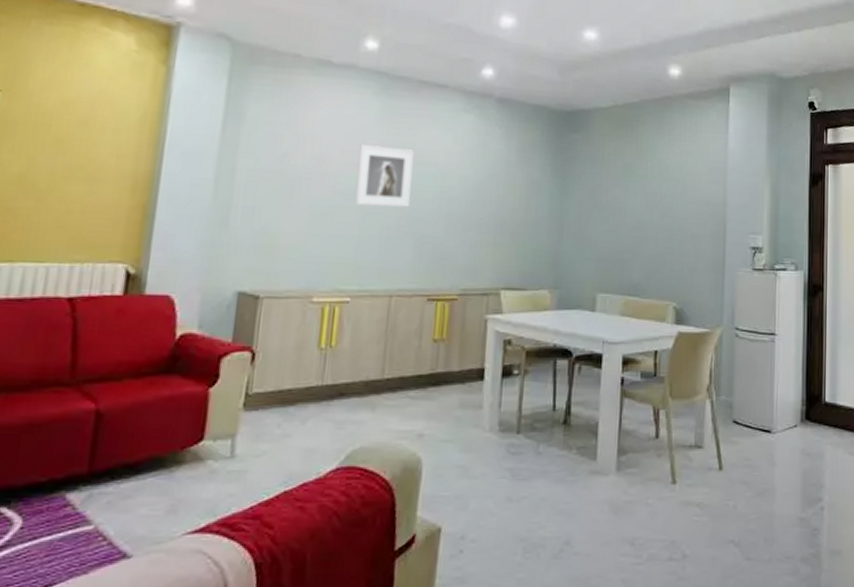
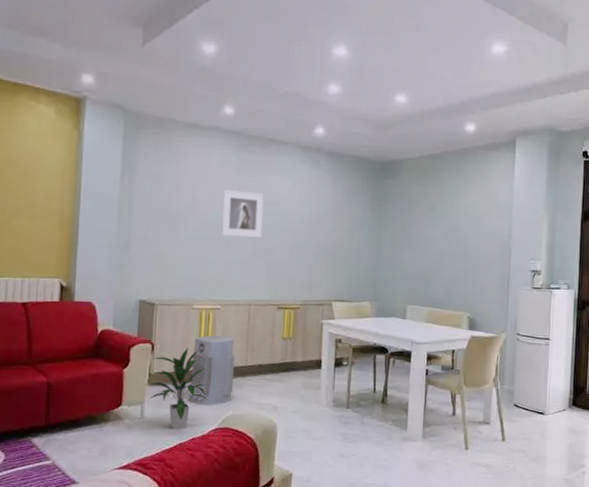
indoor plant: none [242,355,328,473] -> present [148,347,208,430]
air purifier: none [299,338,367,437] -> present [188,335,235,406]

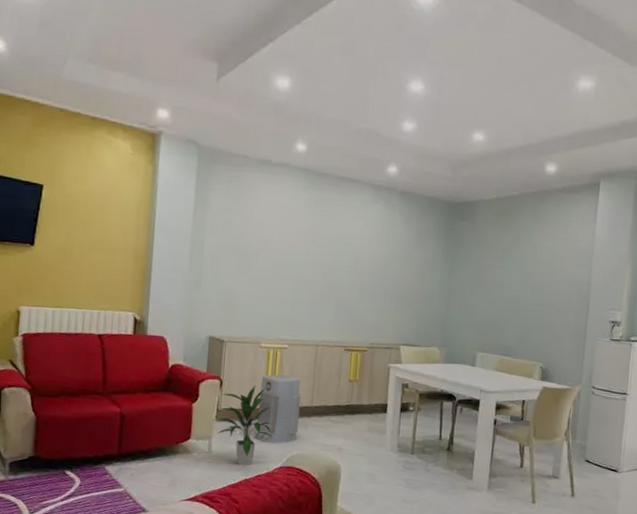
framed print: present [220,190,264,238] -> none [290,228,334,278]

